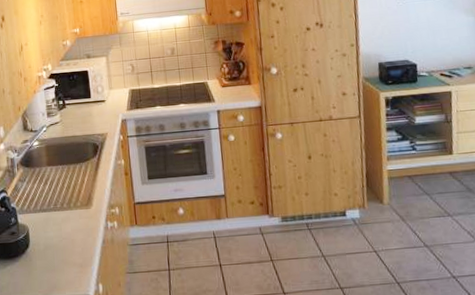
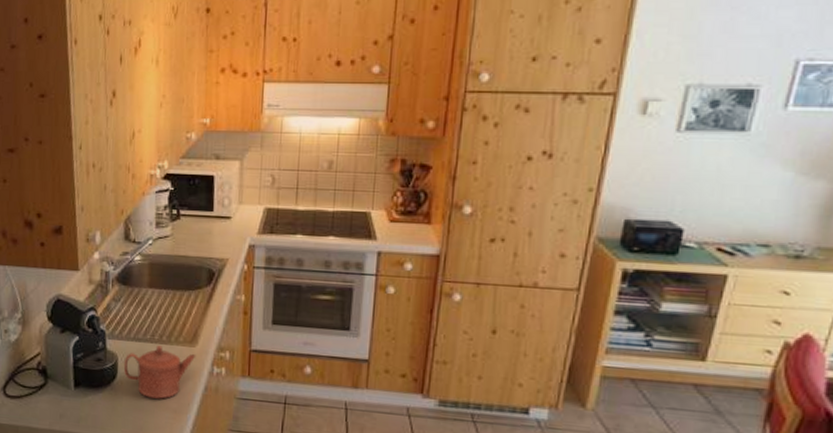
teapot: none [34,212,93,258] -> present [123,345,196,399]

